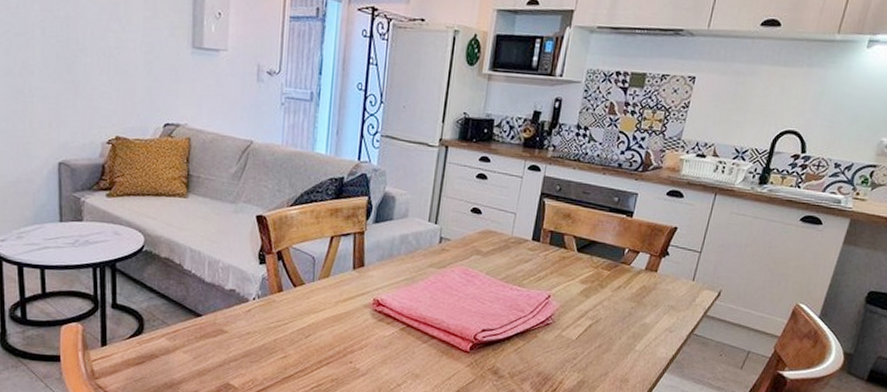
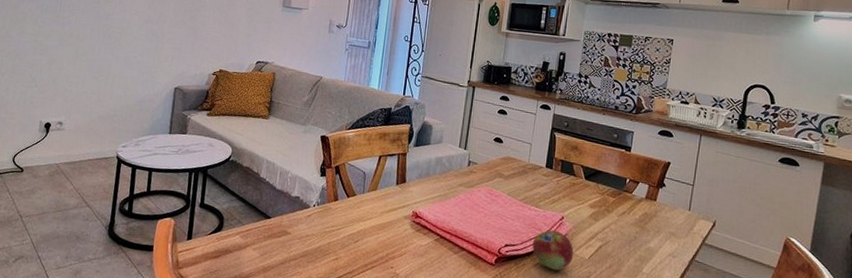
fruit: none [513,310,560,354] -> present [532,230,574,271]

